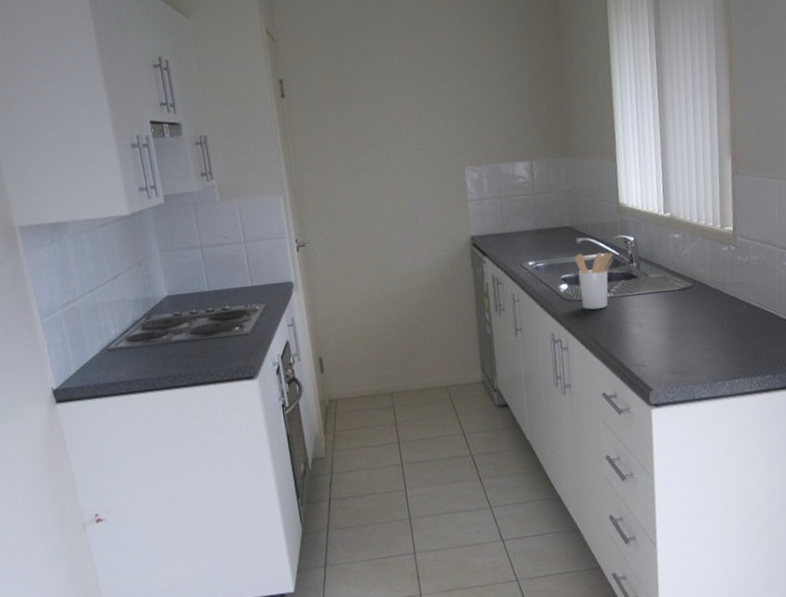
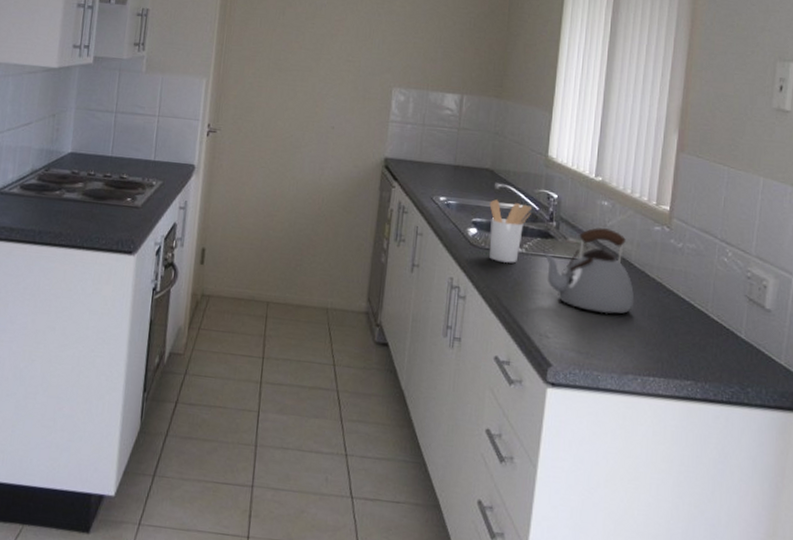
kettle: none [629,258,714,335] -> present [543,227,635,314]

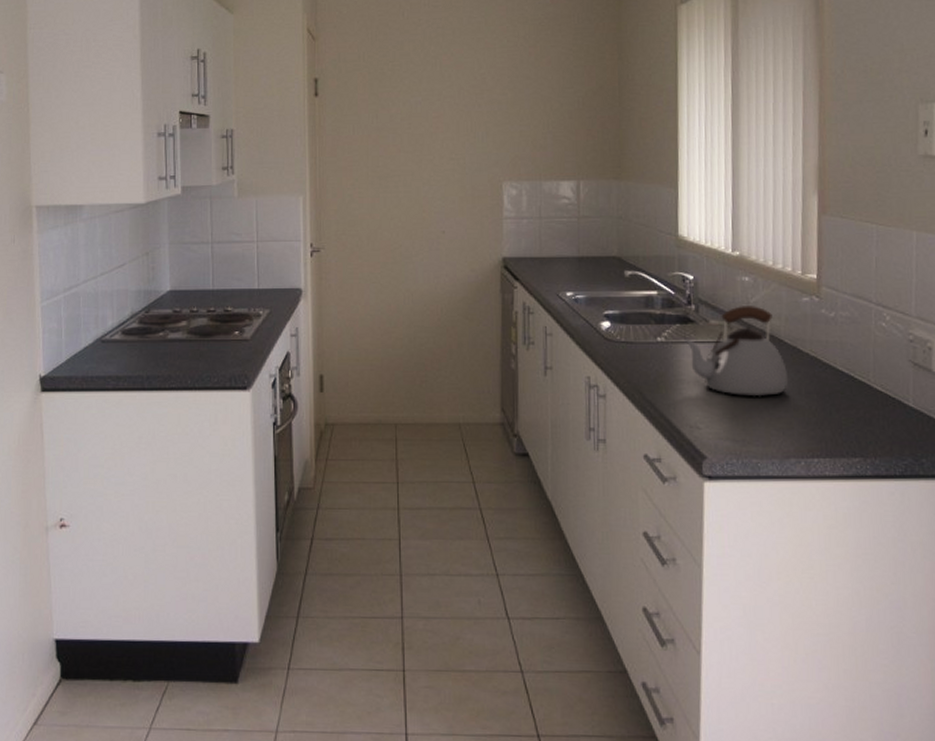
utensil holder: present [489,199,532,263] -> none [621,288,667,354]

